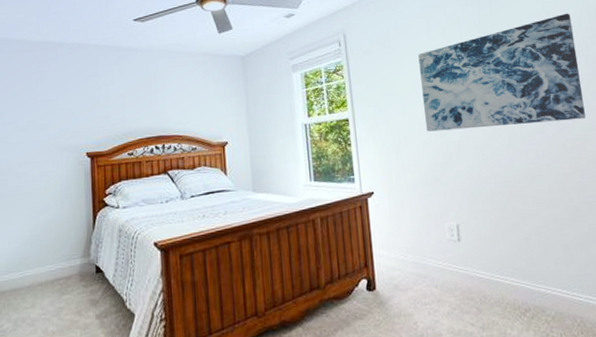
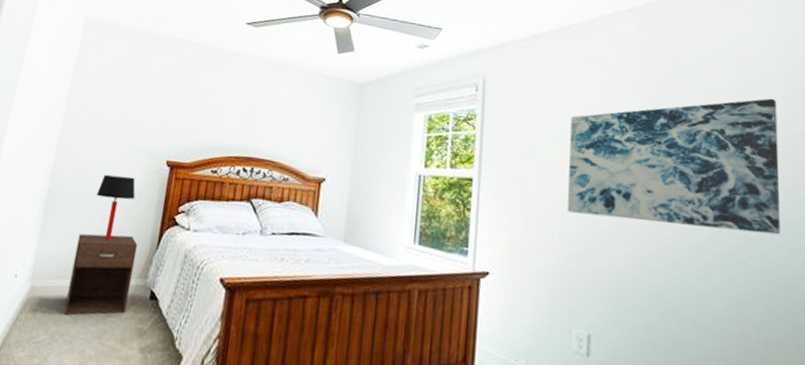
nightstand: none [20,223,77,302] -> present [63,233,138,315]
table lamp: none [29,172,64,231] -> present [96,174,136,240]

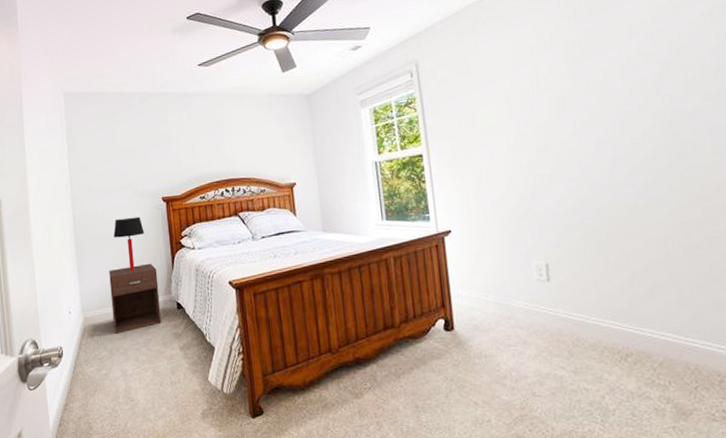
wall art: present [568,98,780,235] -> none [501,17,711,165]

